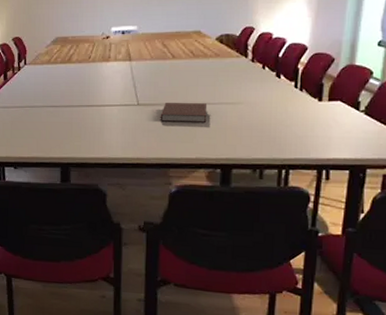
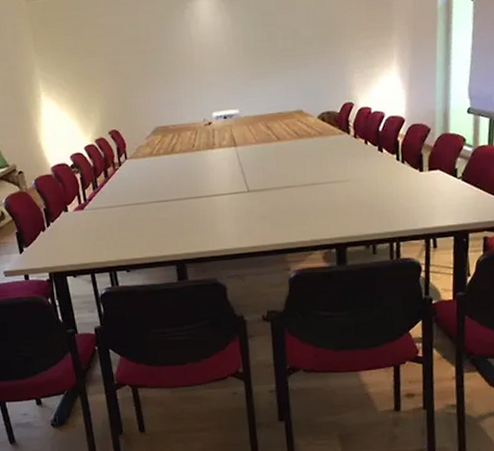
notebook: present [160,103,208,122] -> none [271,184,317,206]

